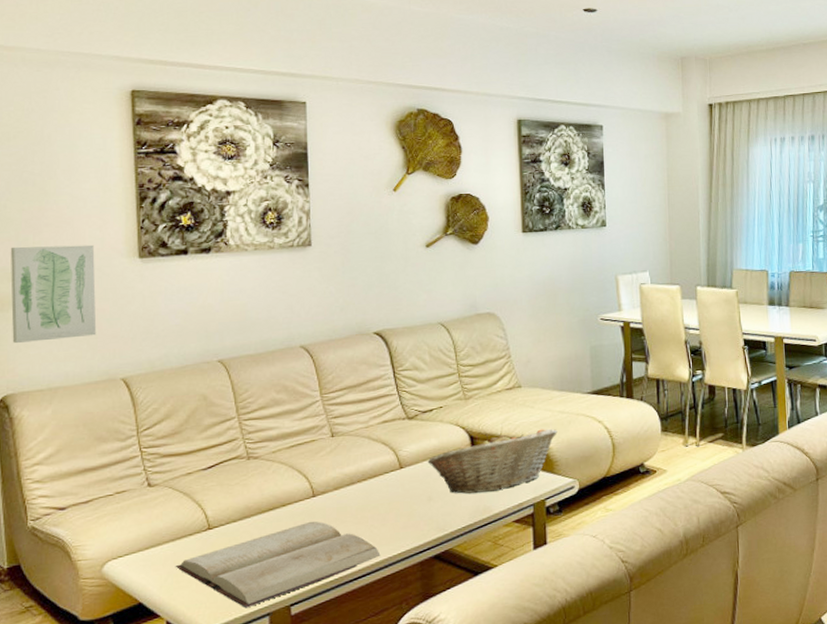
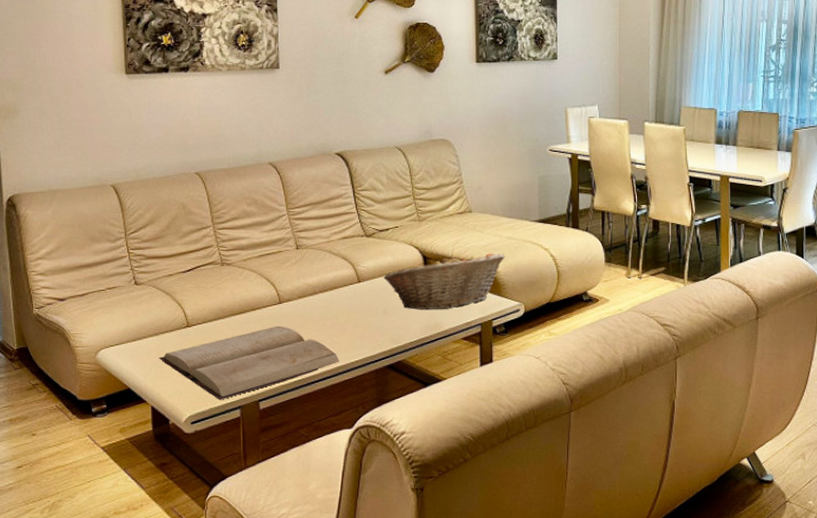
wall art: present [10,244,97,344] -> none [14,59,89,149]

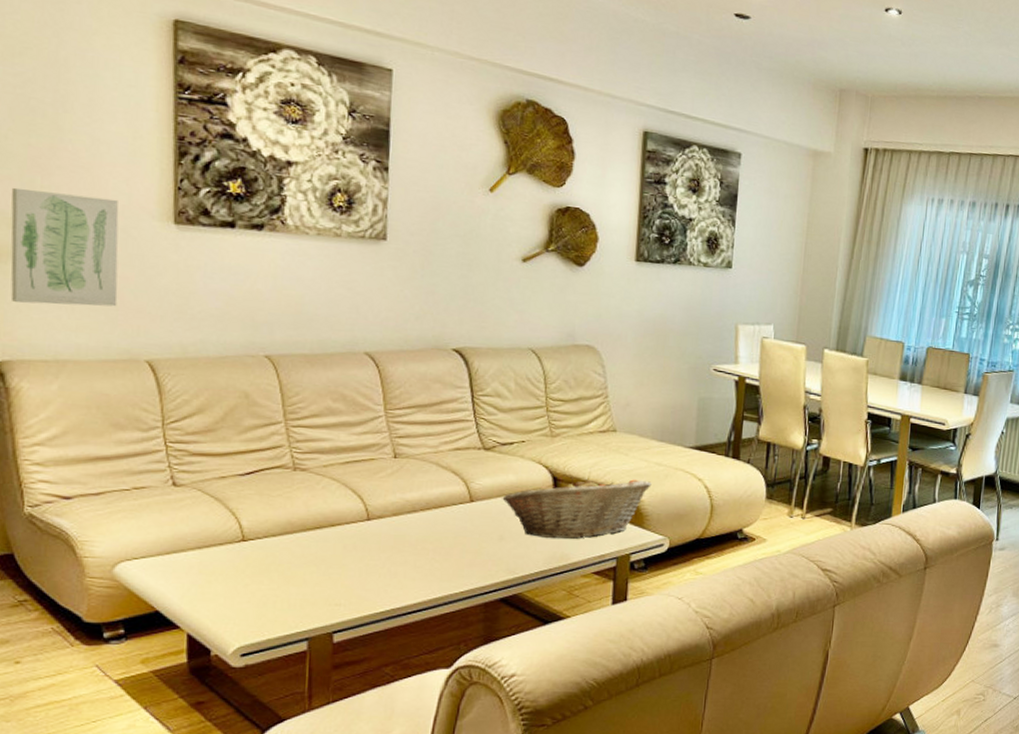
wall art: none [14,59,89,149] -> present [10,187,119,307]
book: present [158,325,340,400] -> none [200,546,441,630]

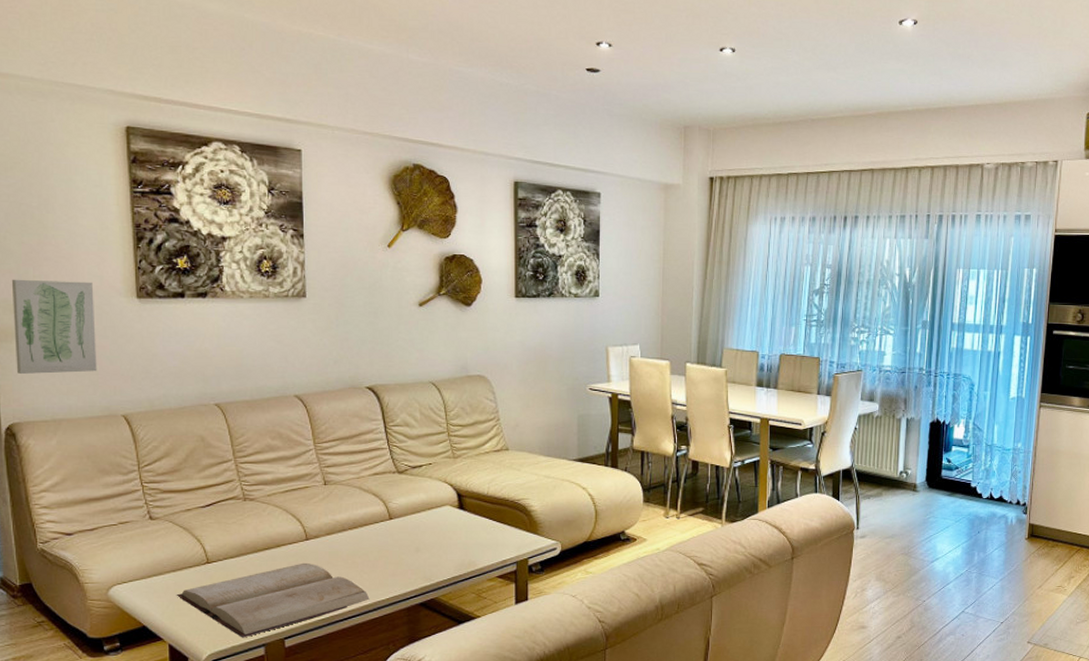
book: none [200,546,441,630] -> present [176,562,370,638]
fruit basket: present [502,476,652,539] -> none [416,491,542,549]

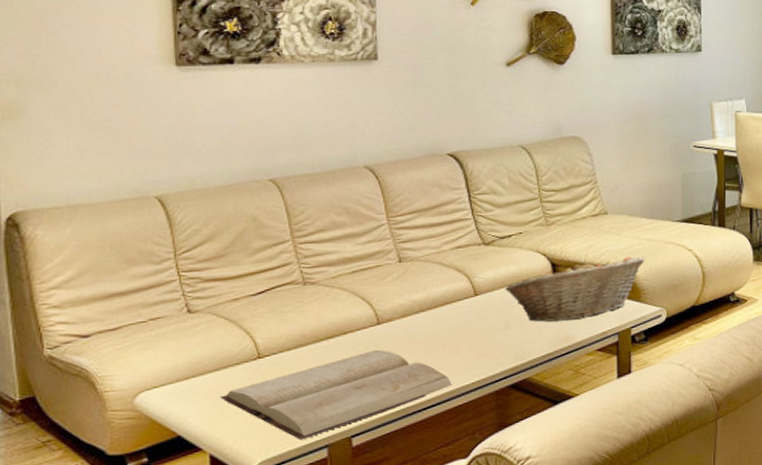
wall art: present [11,279,97,375] -> none [18,48,125,156]
fruit basket: none [416,491,542,549] -> present [505,257,645,323]

